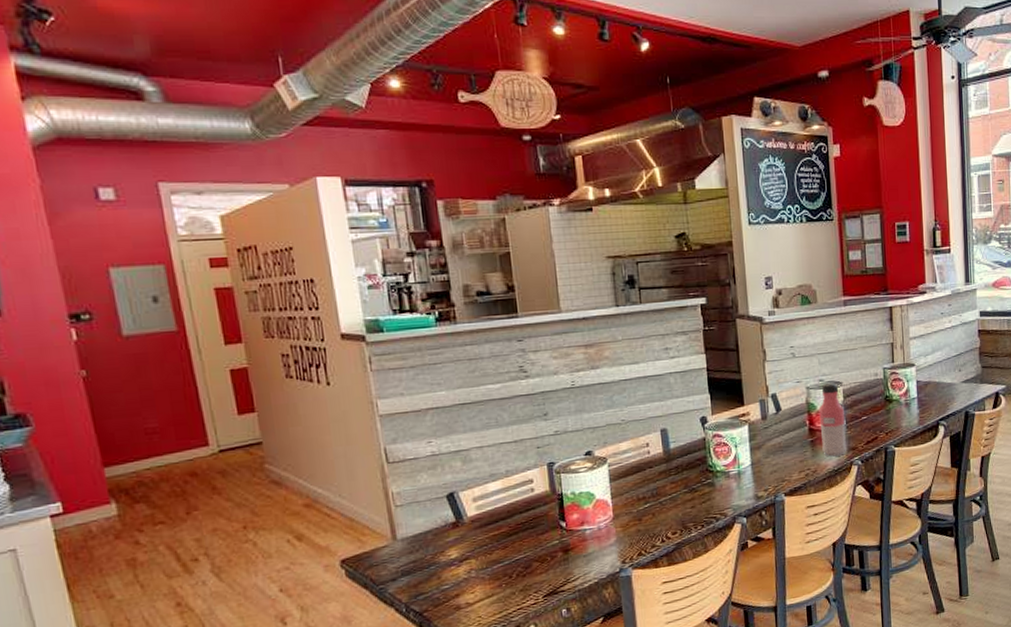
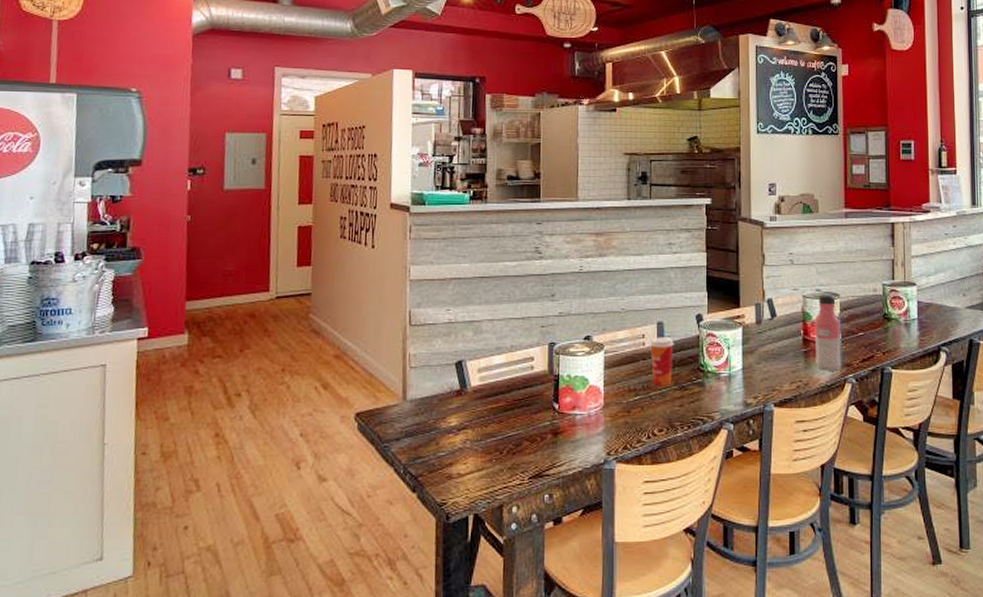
paper cup: none [655,442,681,492] -> present [650,337,674,387]

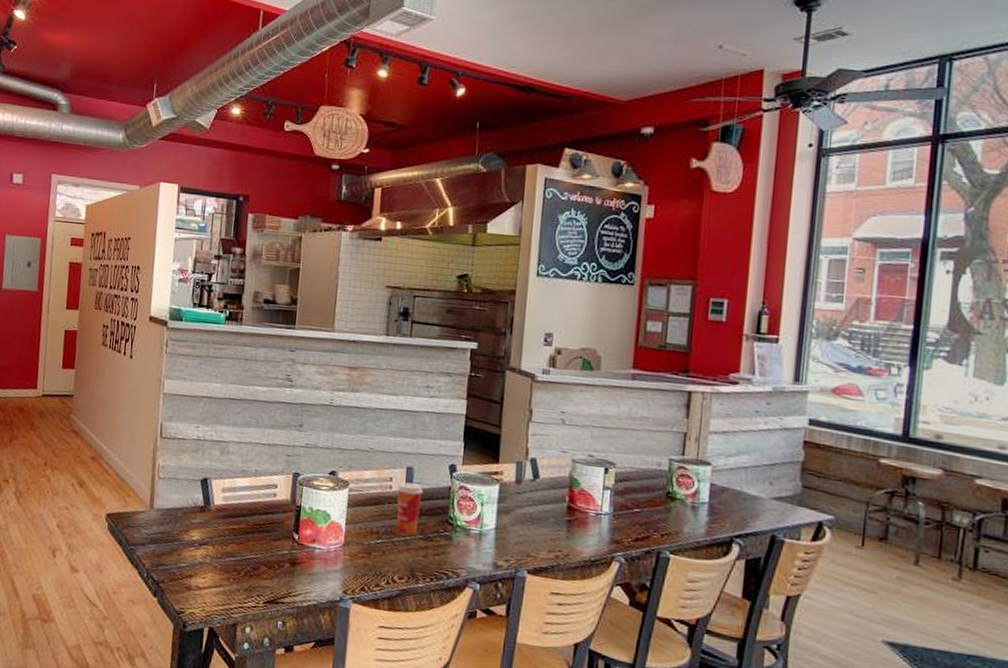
water bottle: present [814,294,840,371] -> none [580,461,613,546]

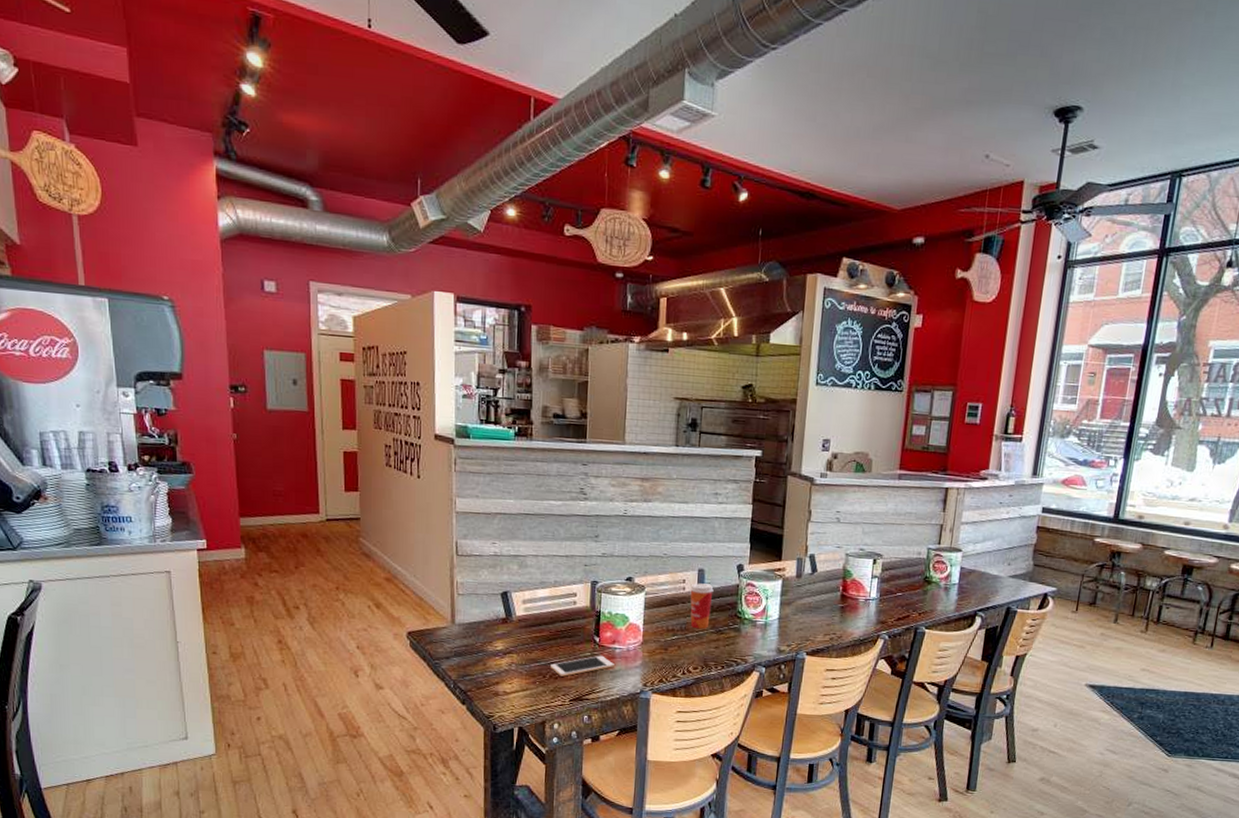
cell phone: none [246,554,313,575] -> present [550,655,614,677]

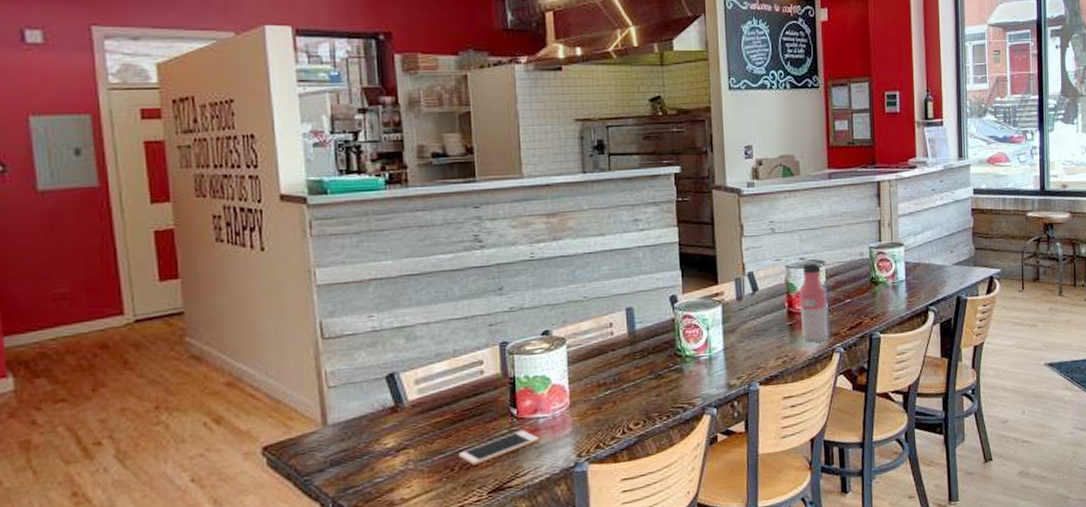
paper cup: present [690,583,714,629] -> none [619,323,647,378]
water bottle: none [851,554,880,627] -> present [799,262,828,343]

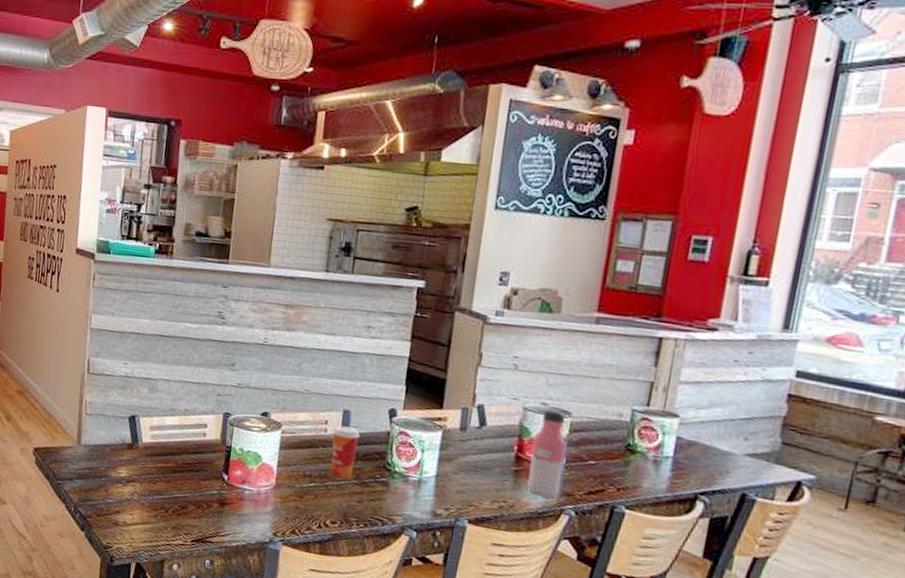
cell phone: present [459,430,539,466] -> none [174,495,243,514]
paper cup: none [619,323,647,378] -> present [330,425,360,479]

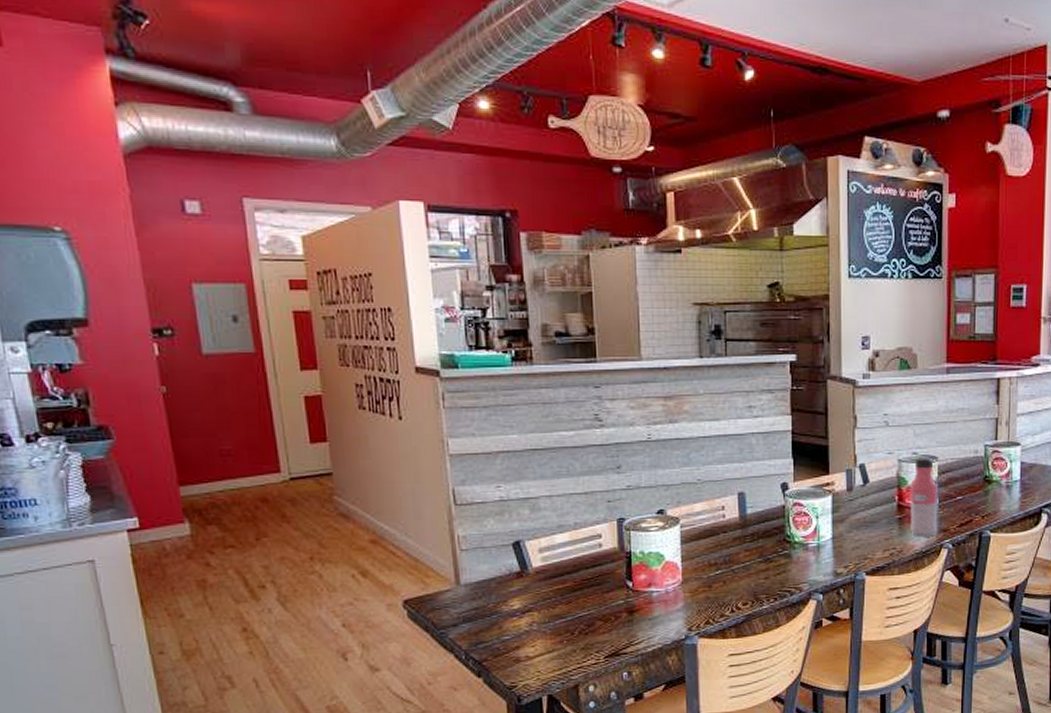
paper cup: present [330,425,360,479] -> none [731,508,757,560]

